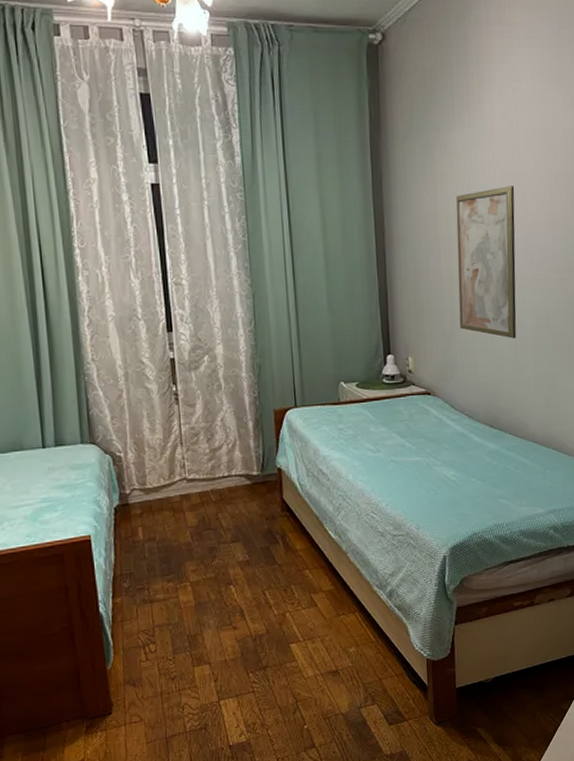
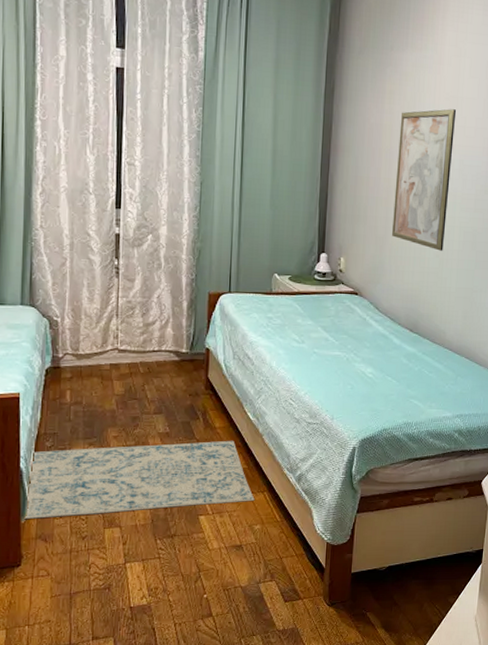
rug: none [109,561,346,666] -> present [23,440,255,520]

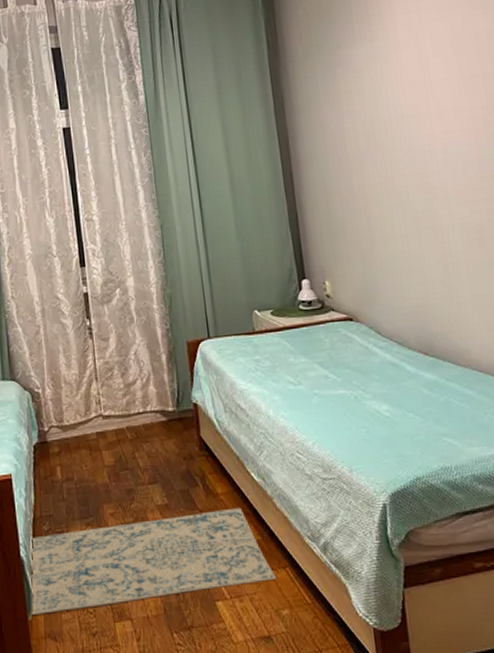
wall art: present [391,109,457,251] -> none [363,95,445,256]

